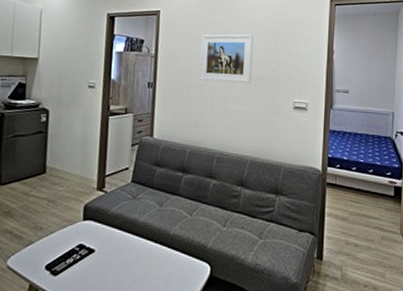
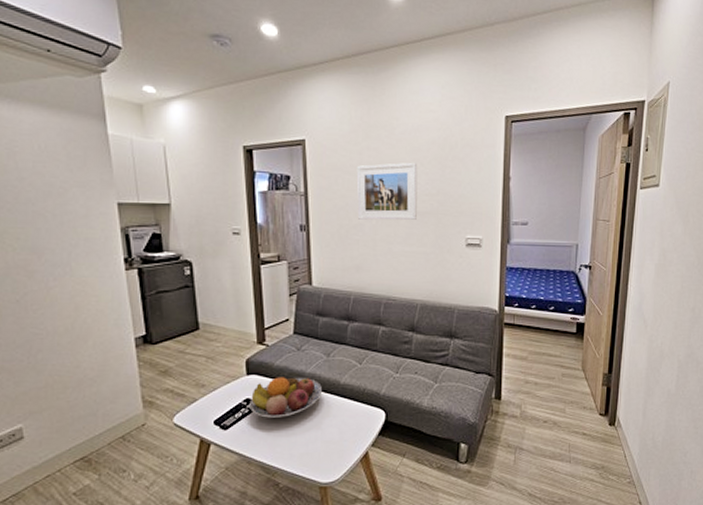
fruit bowl: none [81,224,152,266] -> present [249,377,322,418]

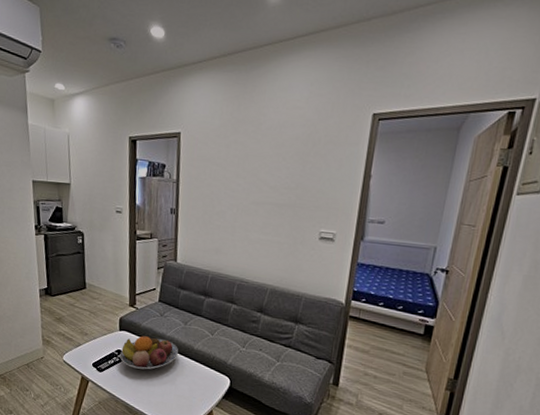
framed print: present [356,162,418,221] -> none [220,156,280,211]

